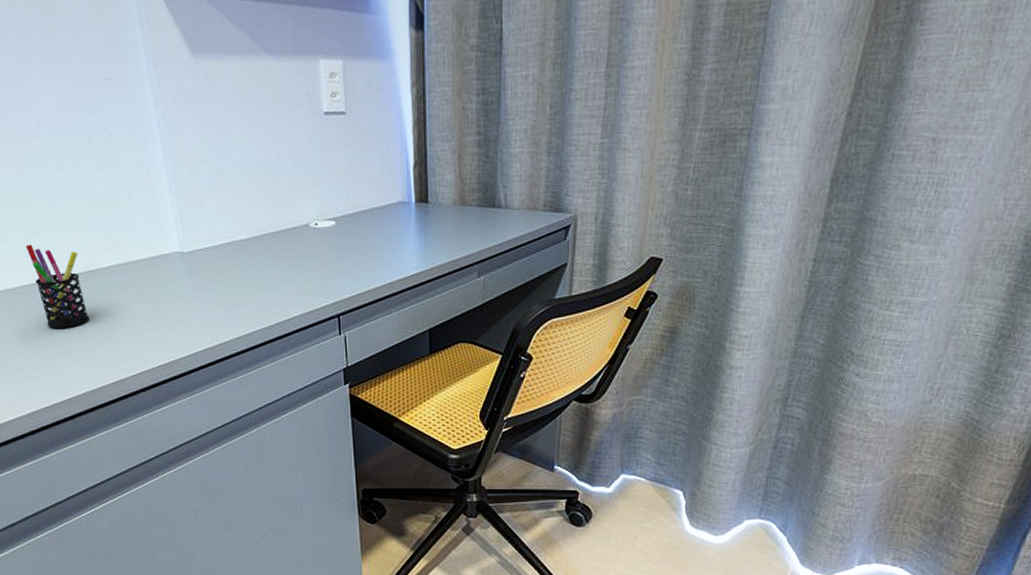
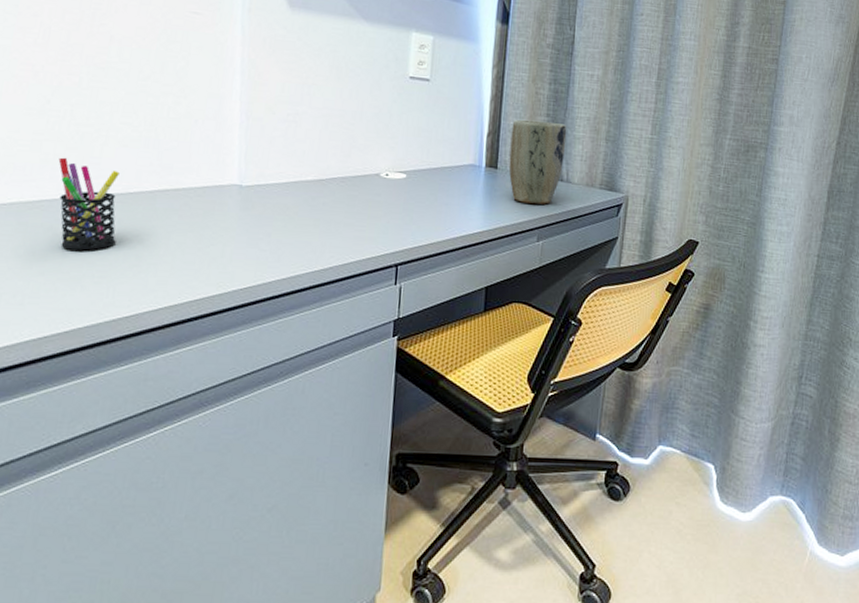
plant pot: none [439,141,502,237] -> present [508,119,567,204]

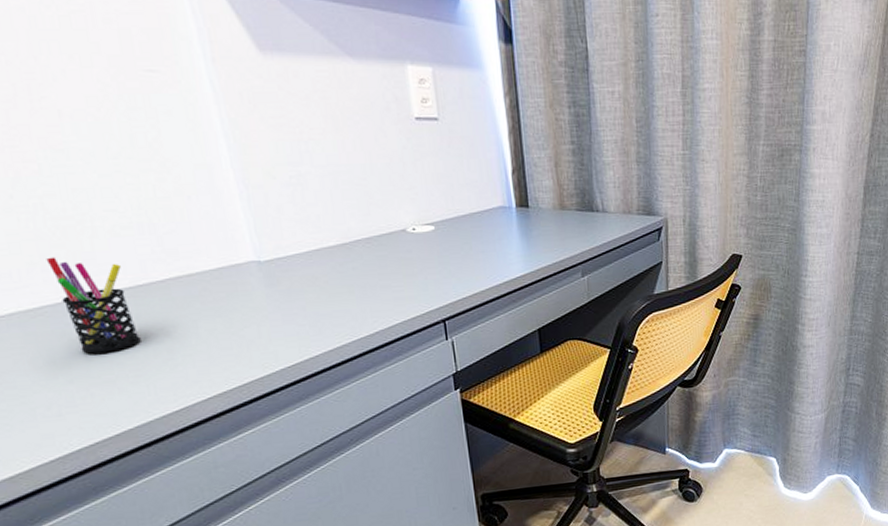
plant pot: present [508,119,567,204] -> none [536,149,597,240]

